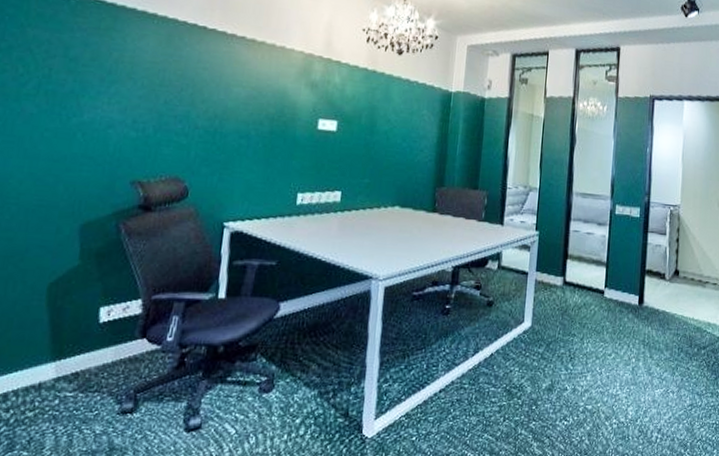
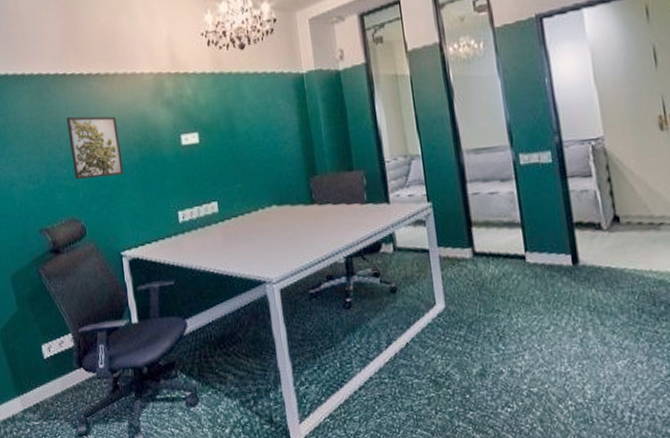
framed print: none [189,72,253,144] -> present [67,116,124,179]

